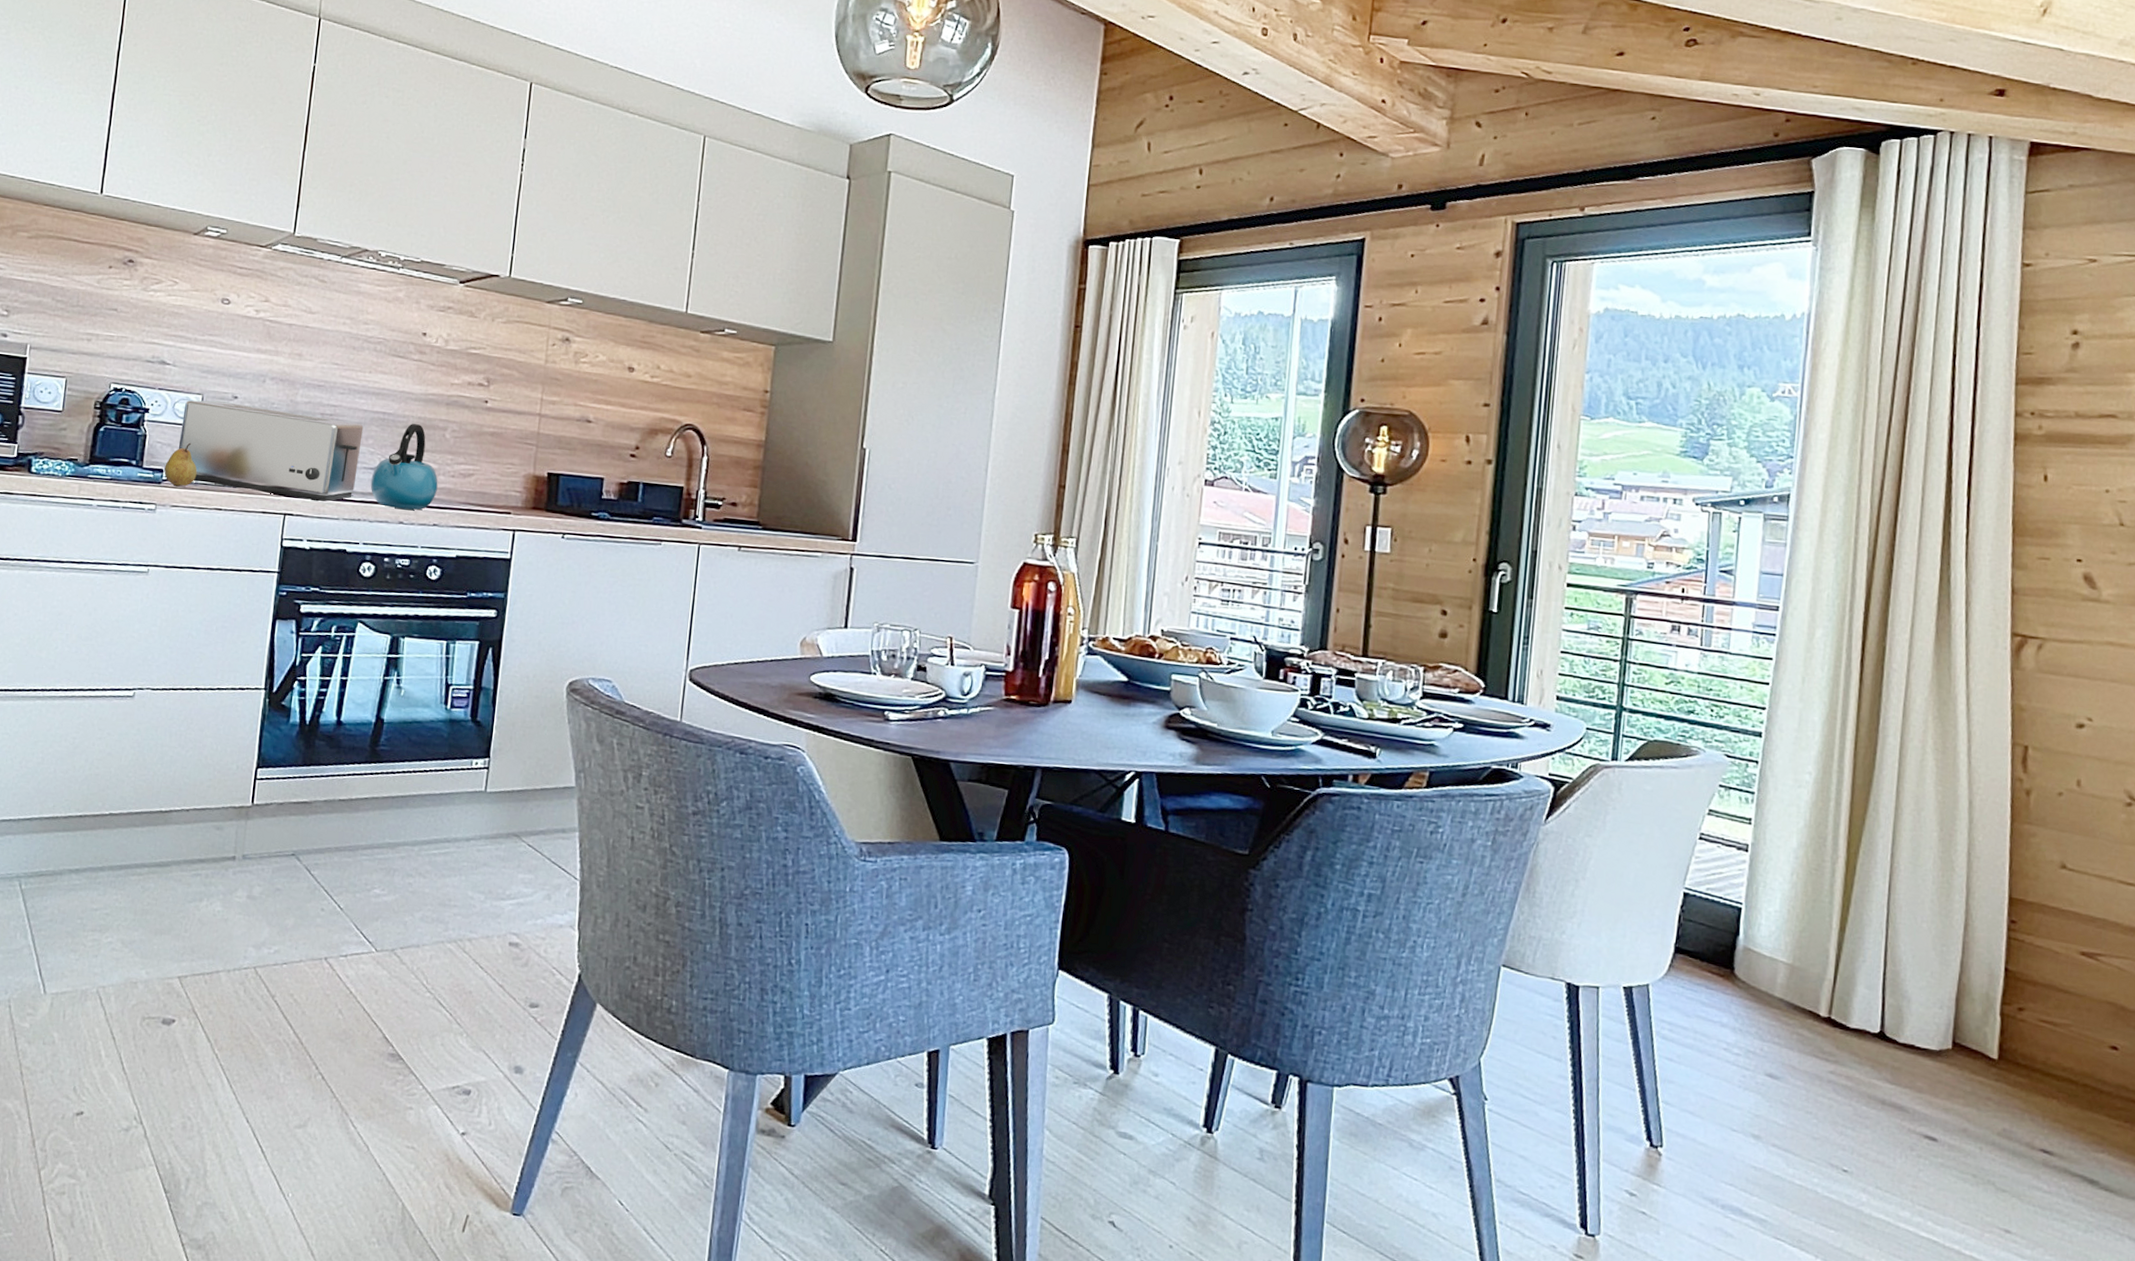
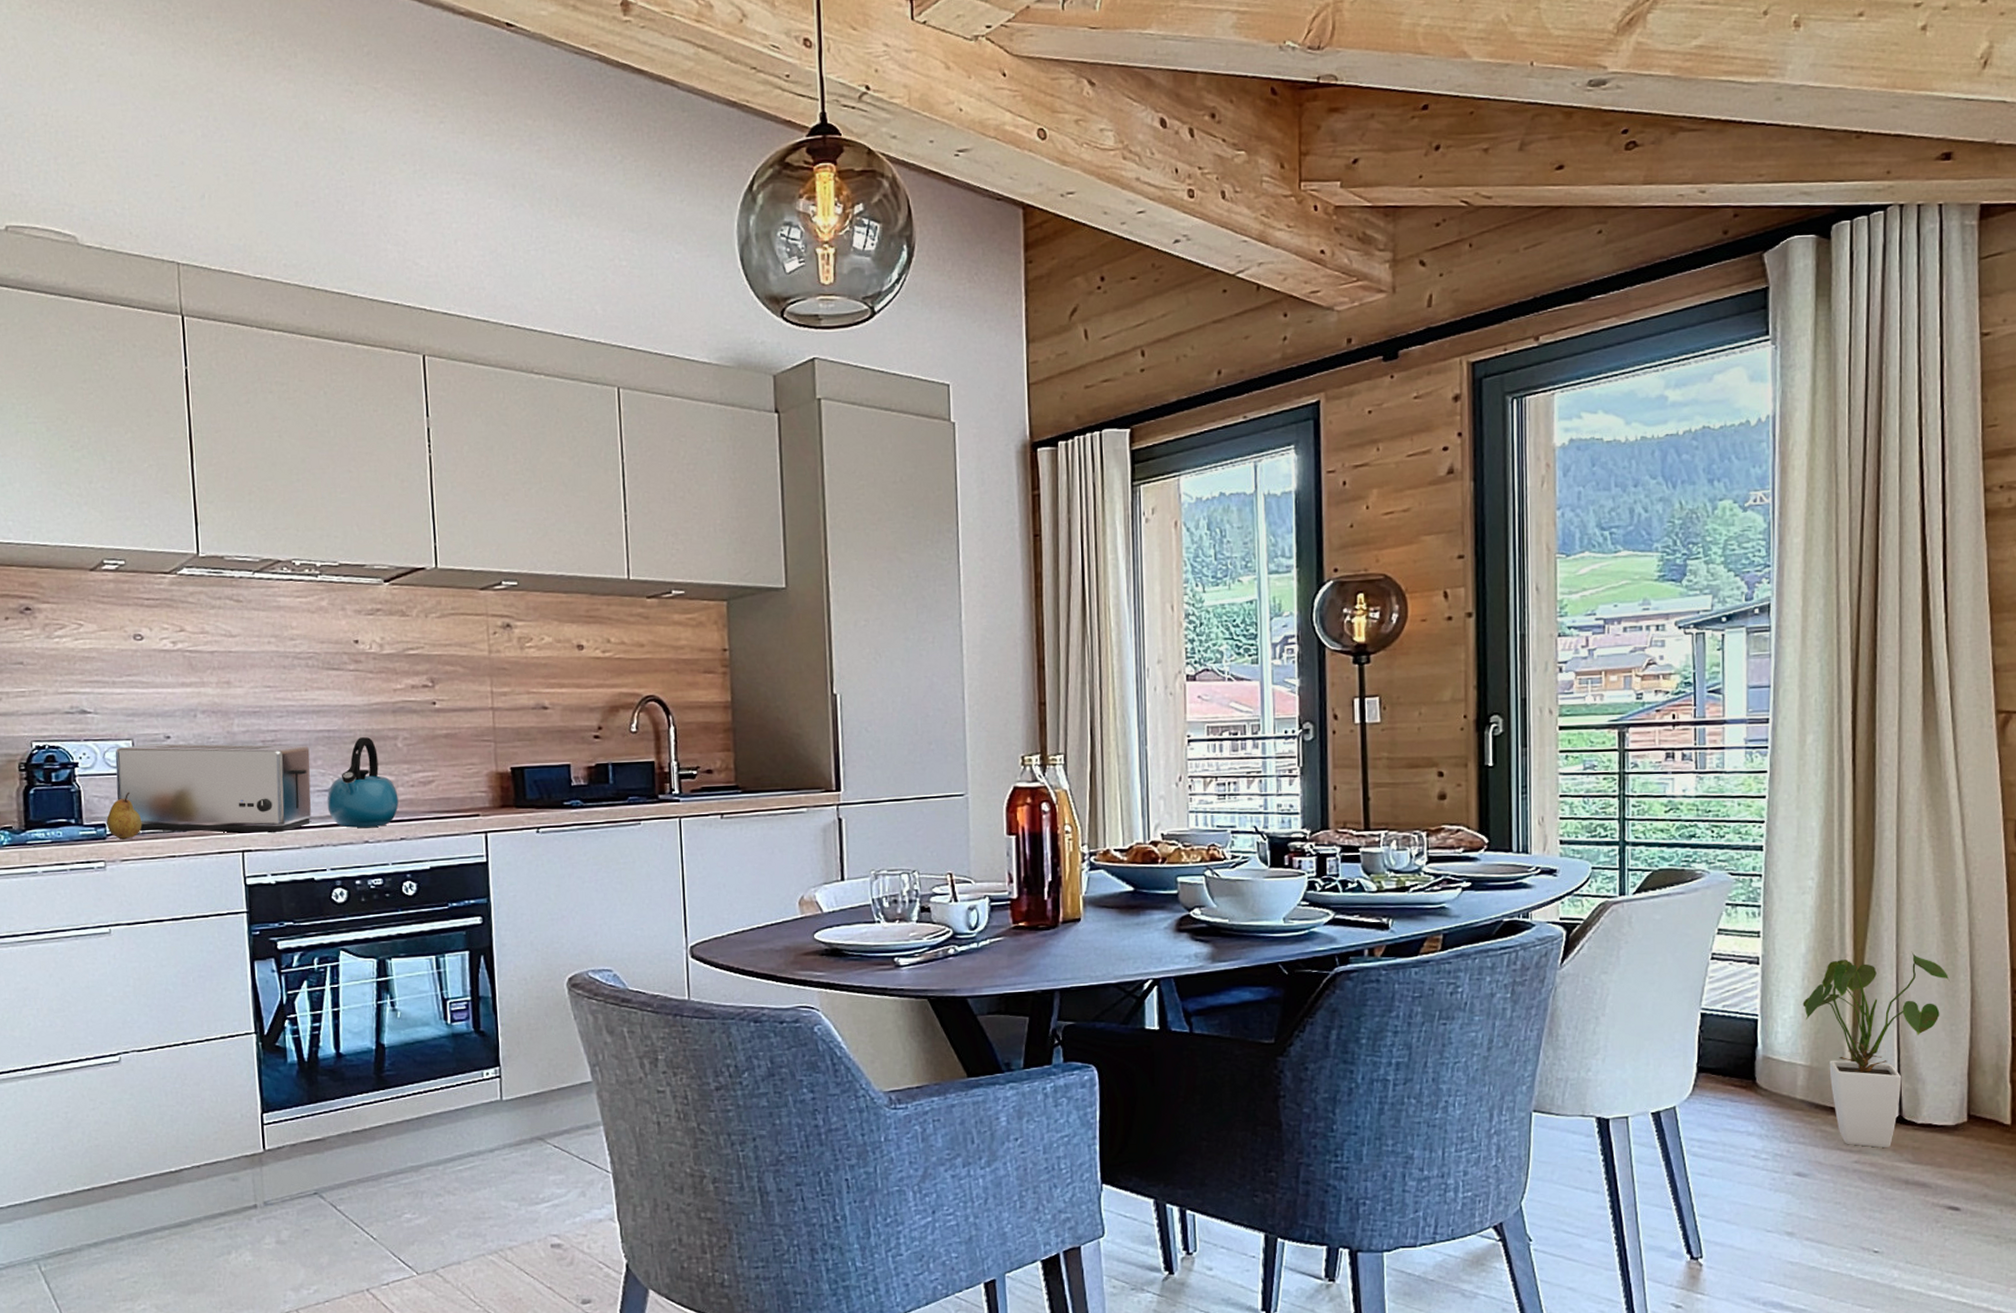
house plant: none [1789,860,1944,1064] -> present [1803,951,1950,1149]

